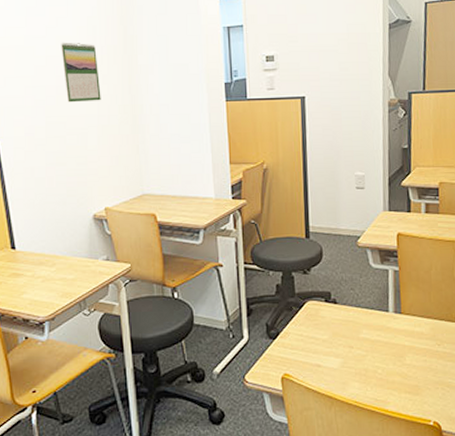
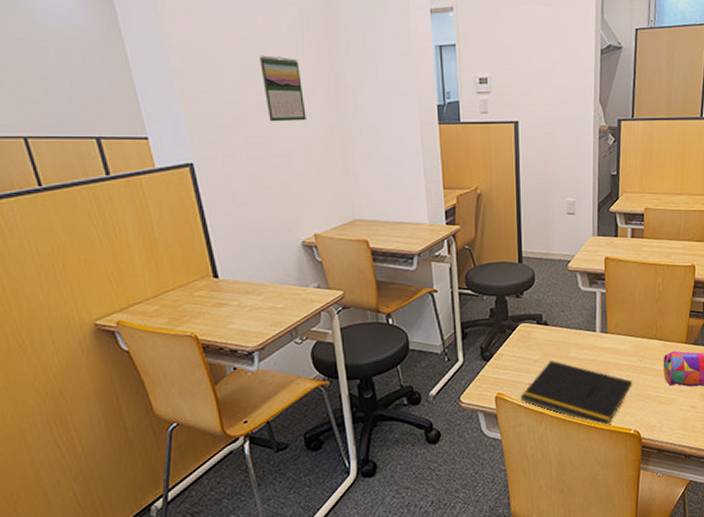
notepad: none [308,341,430,416] -> present [520,360,632,427]

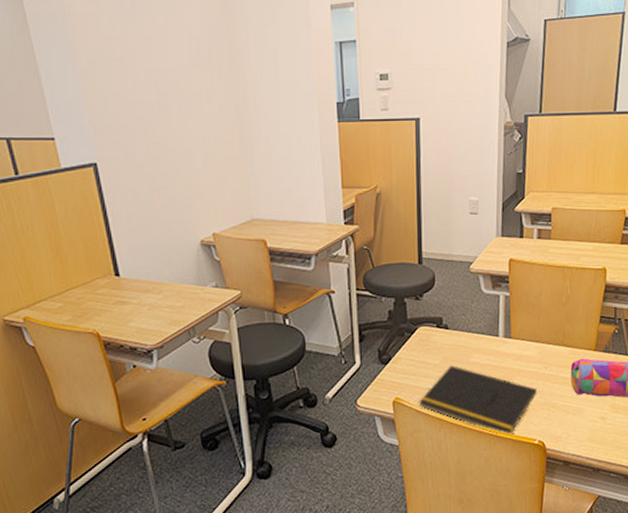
calendar: present [259,55,306,122] -> none [161,55,206,122]

